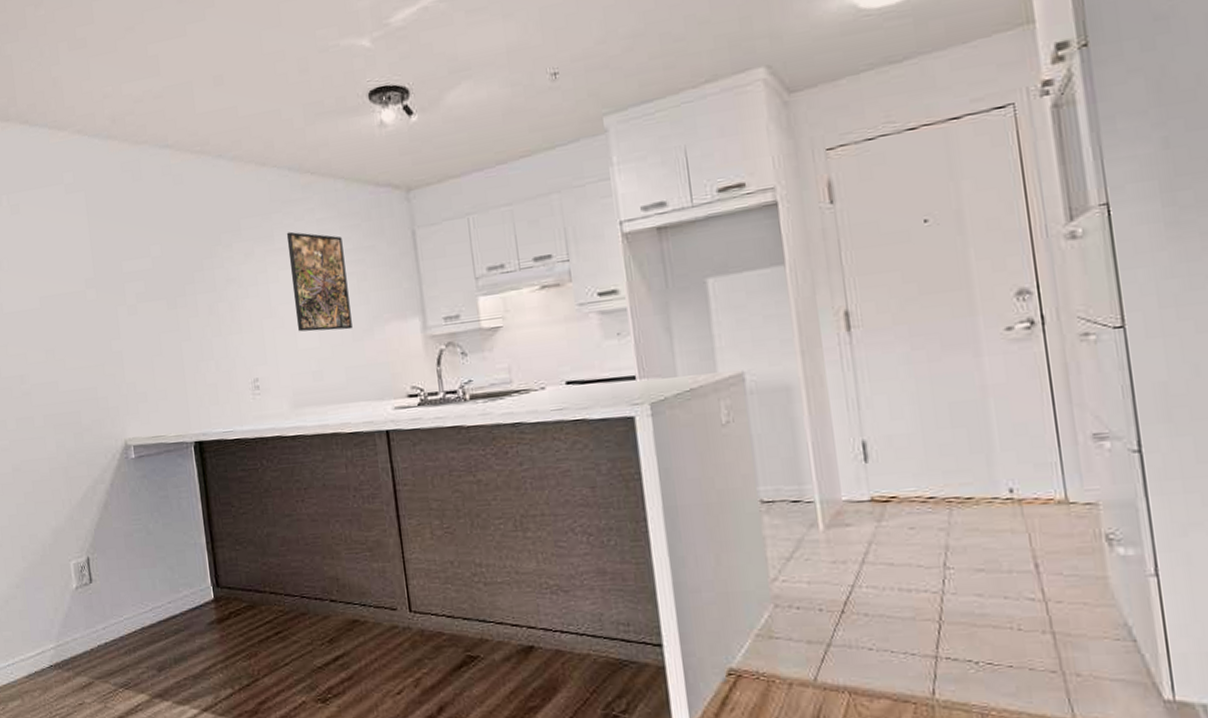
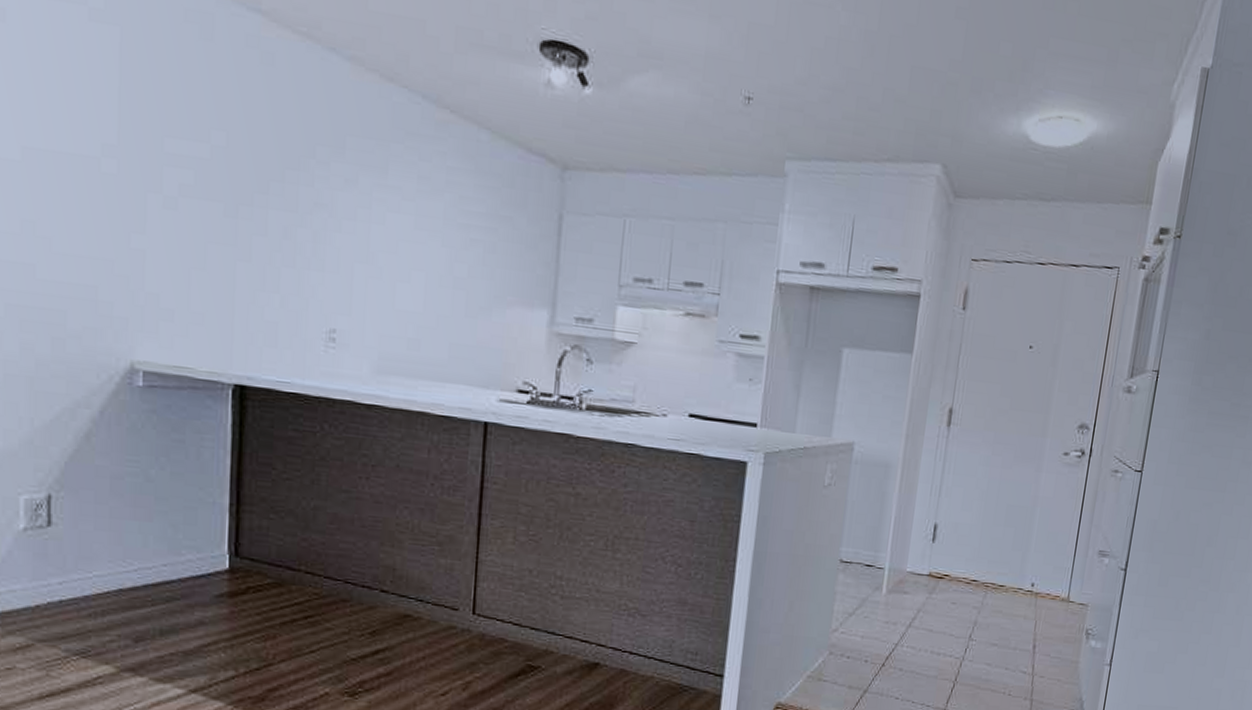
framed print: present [286,231,353,332] -> none [398,170,474,303]

